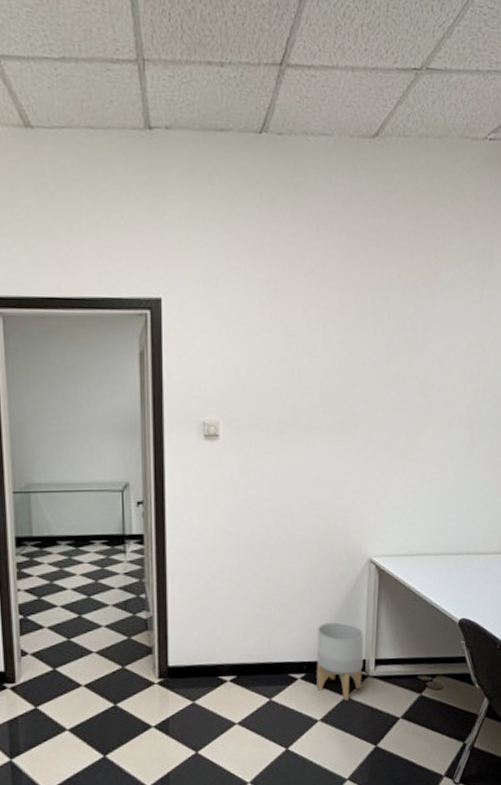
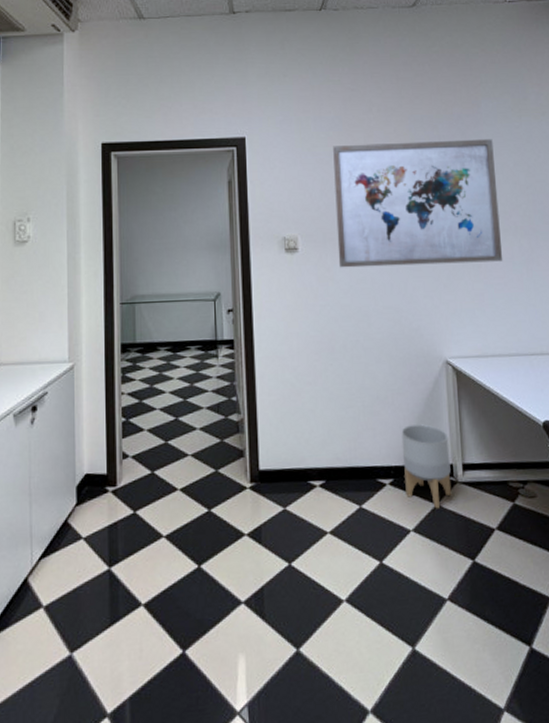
wall art: none [263,313,448,459] -> present [333,139,503,268]

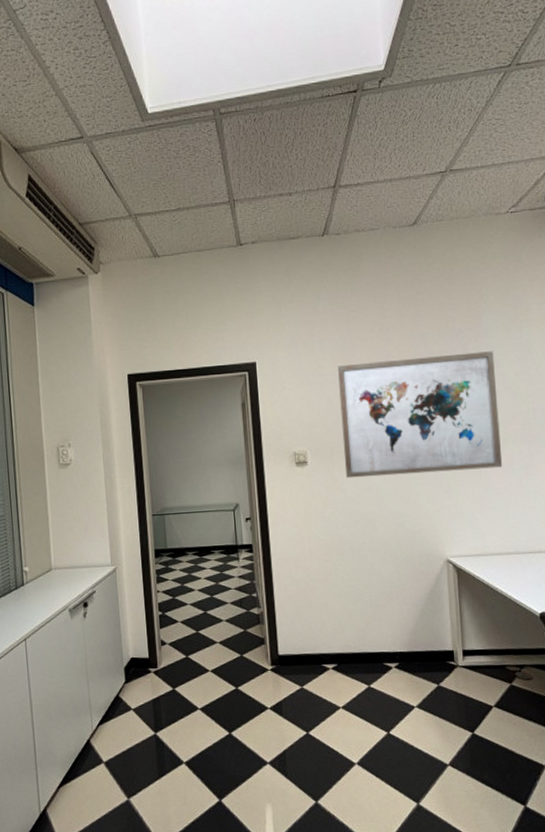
planter: present [401,424,452,509] -> none [405,616,453,689]

